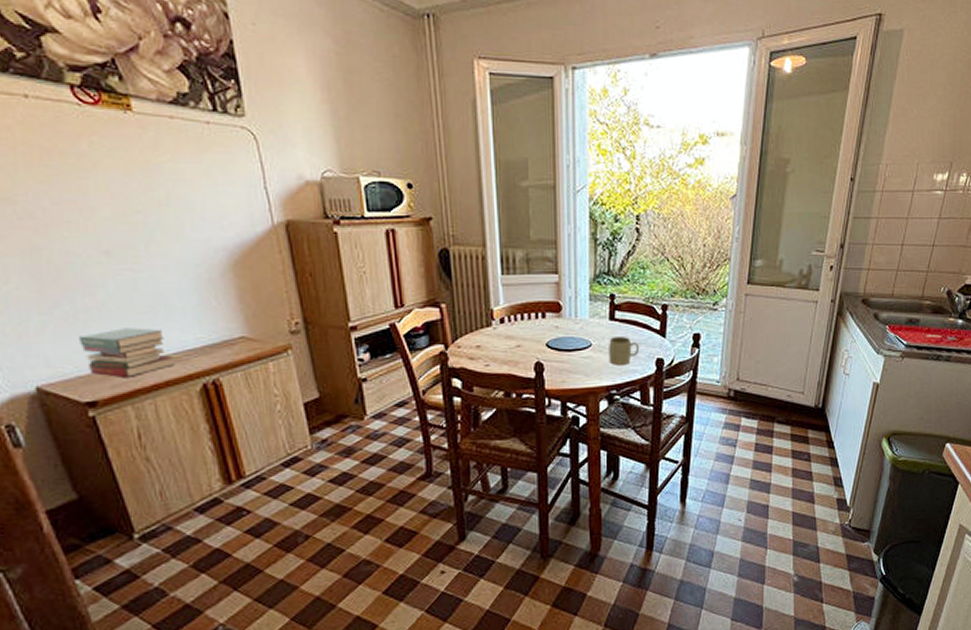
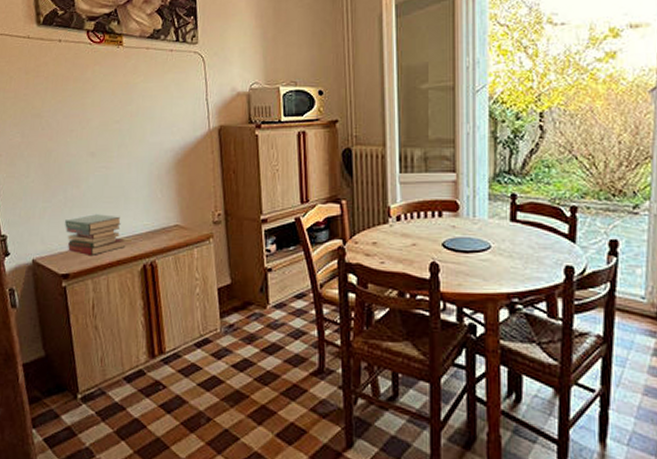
mug: present [609,335,640,365] -> none [510,238,545,271]

